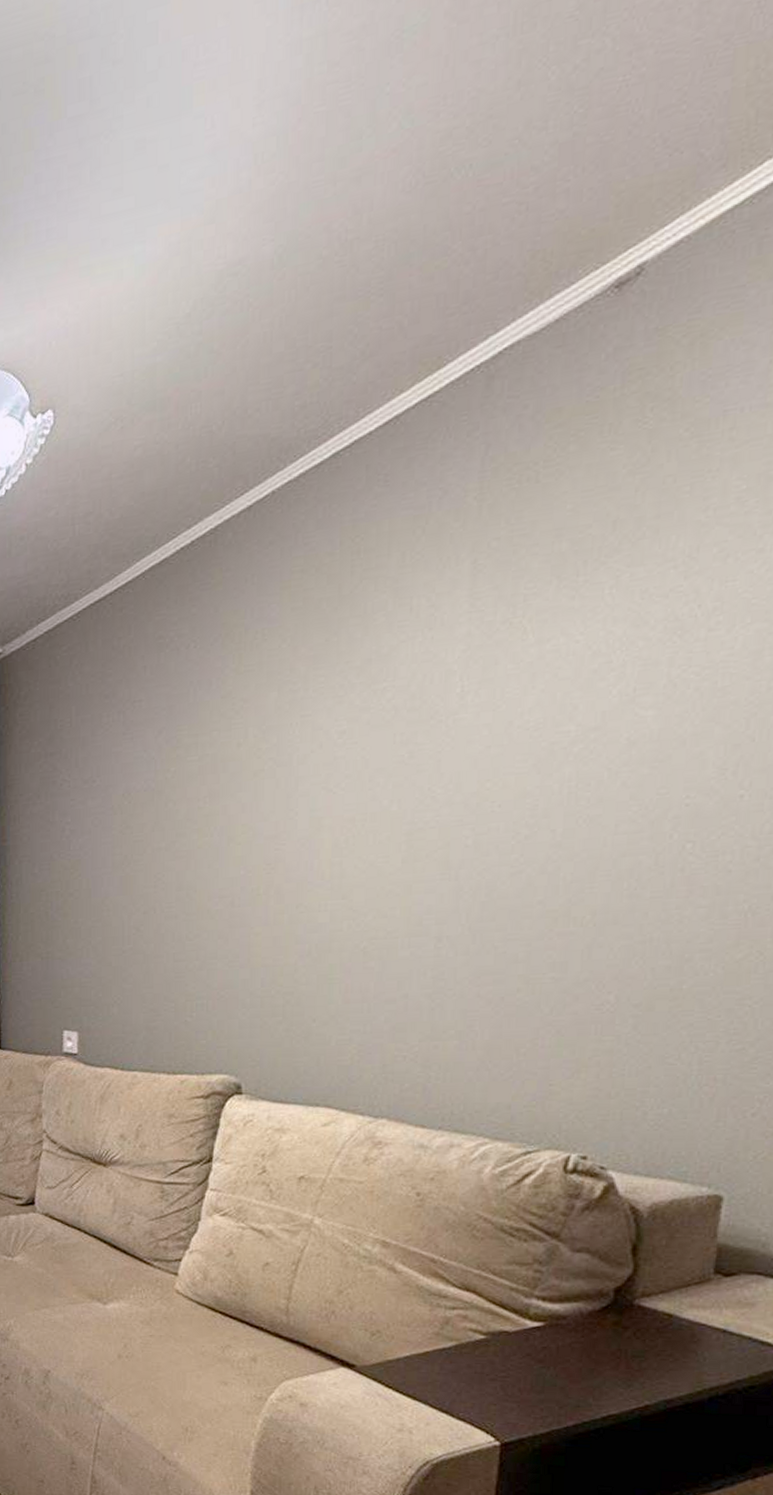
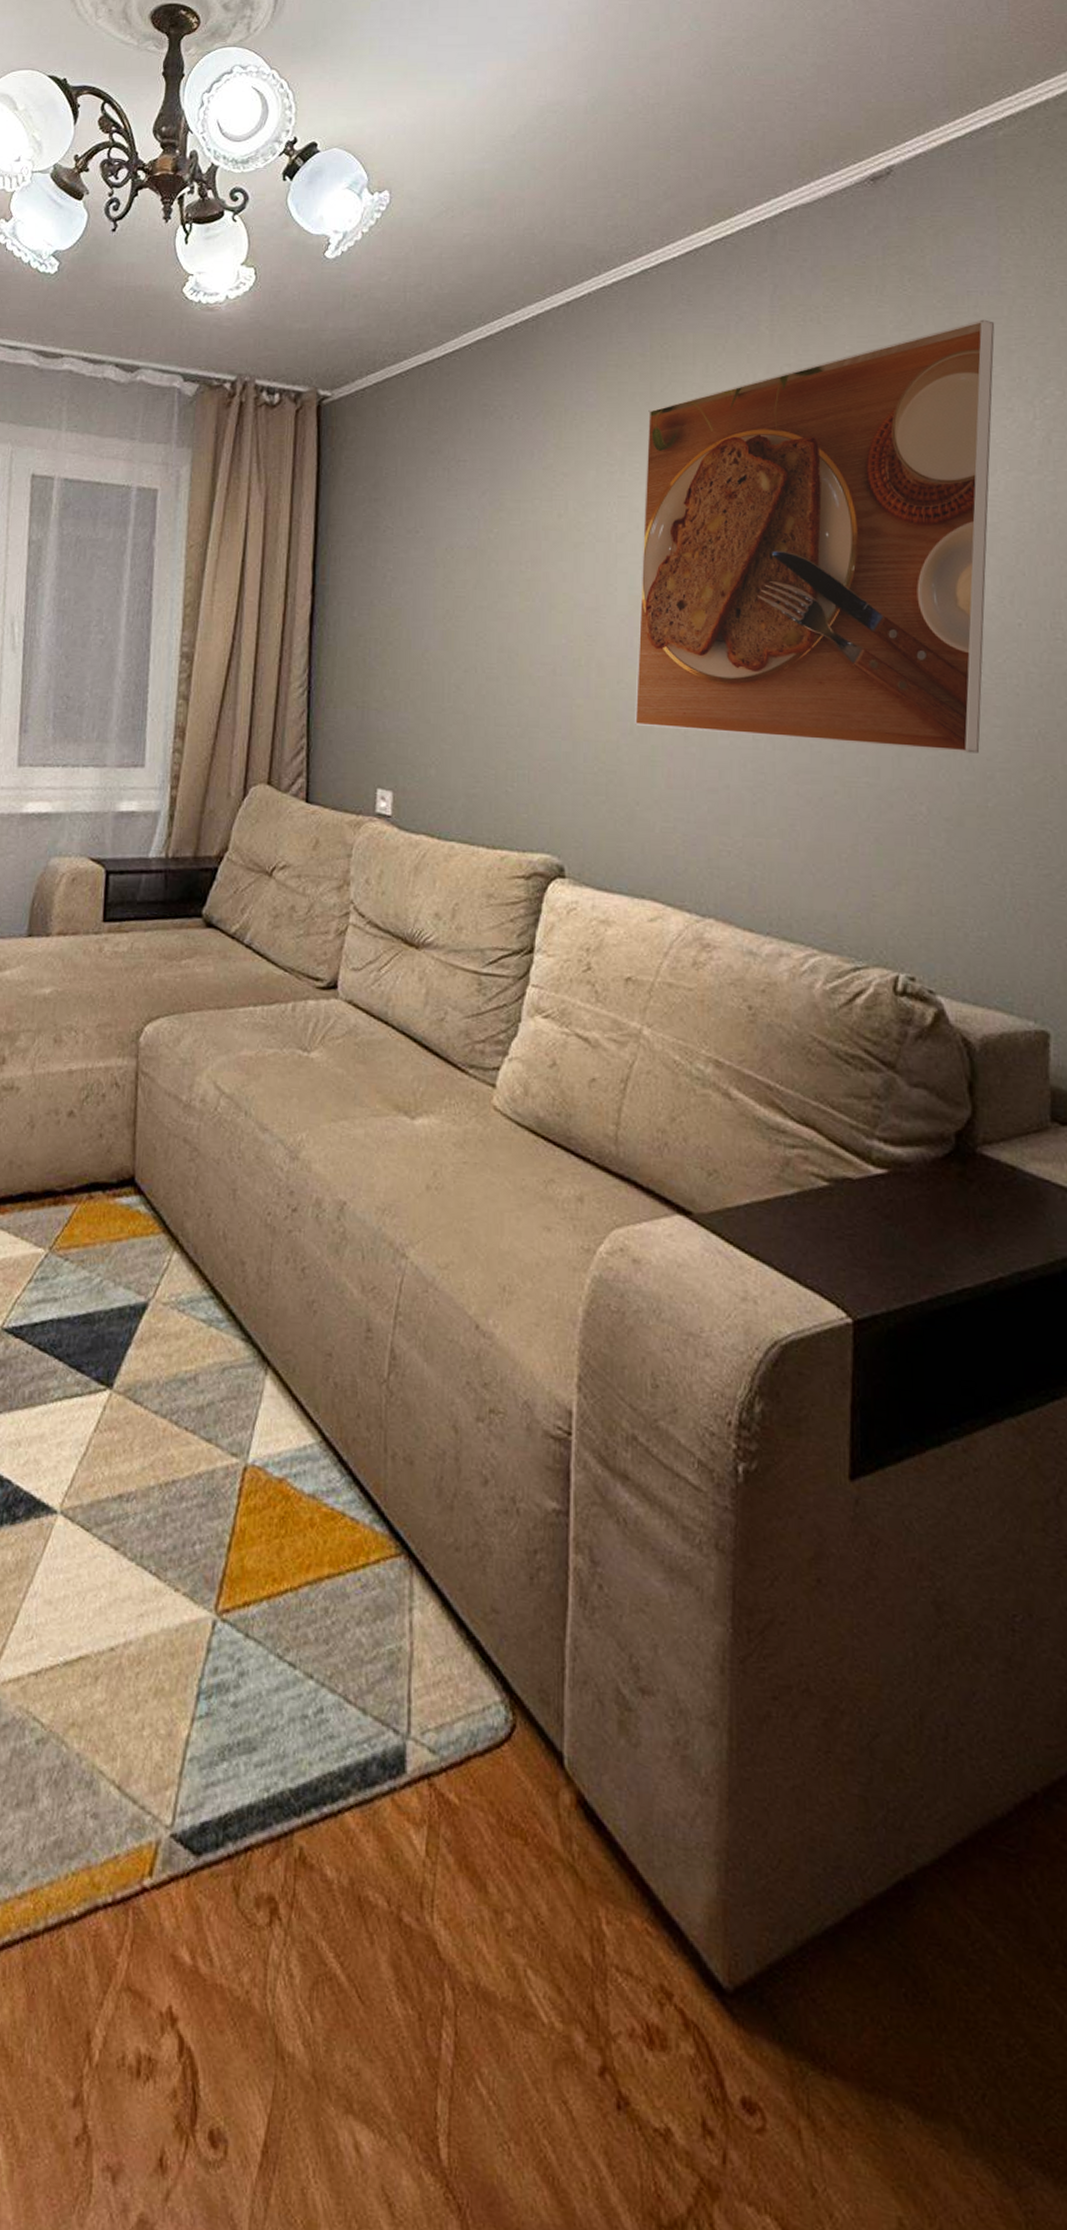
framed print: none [313,443,754,947] -> present [635,319,995,753]

